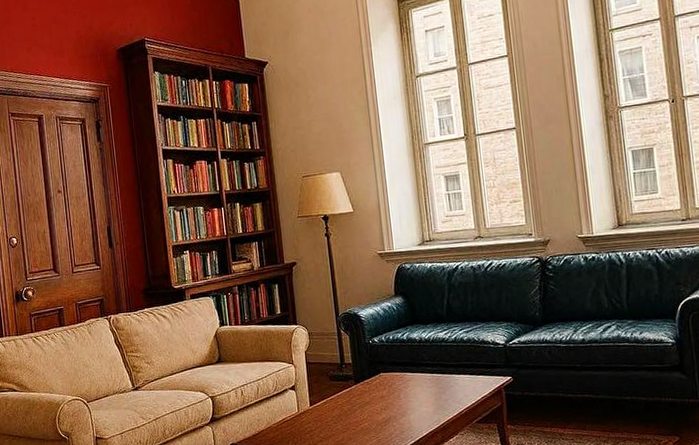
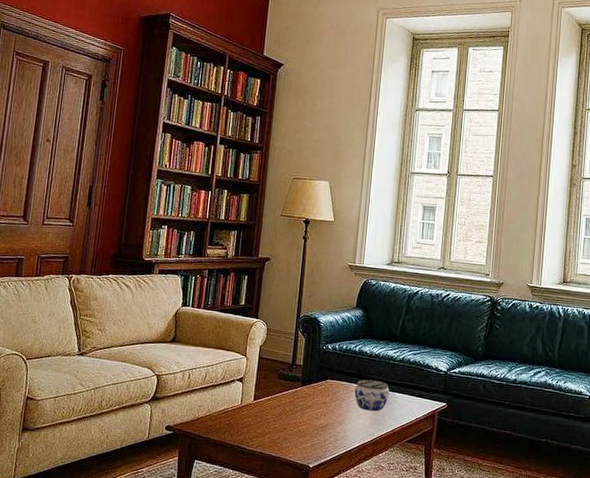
jar: none [410,365,448,398] -> present [354,379,389,412]

